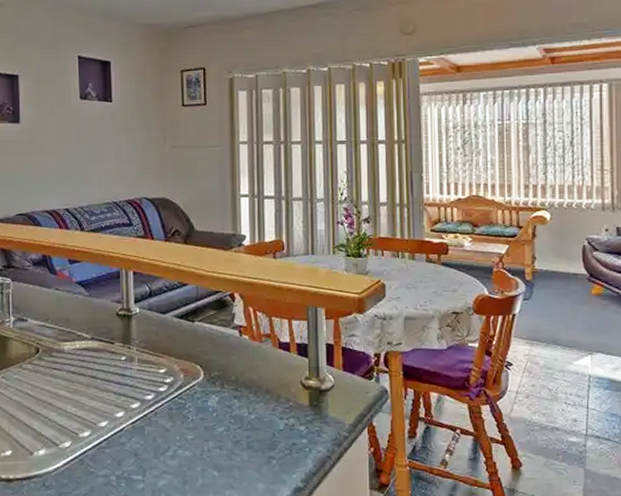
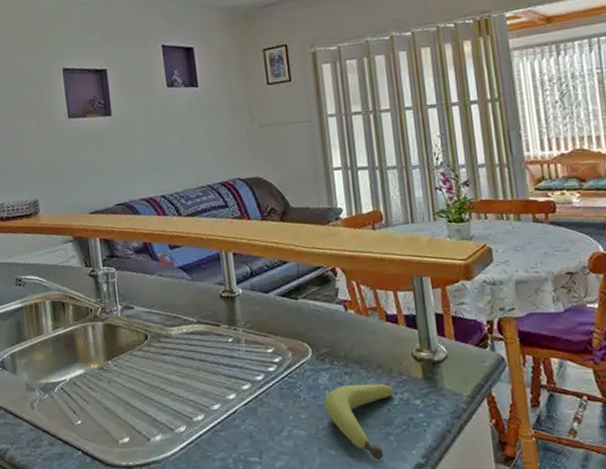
banana: none [212,408,279,483] -> present [325,383,393,461]

